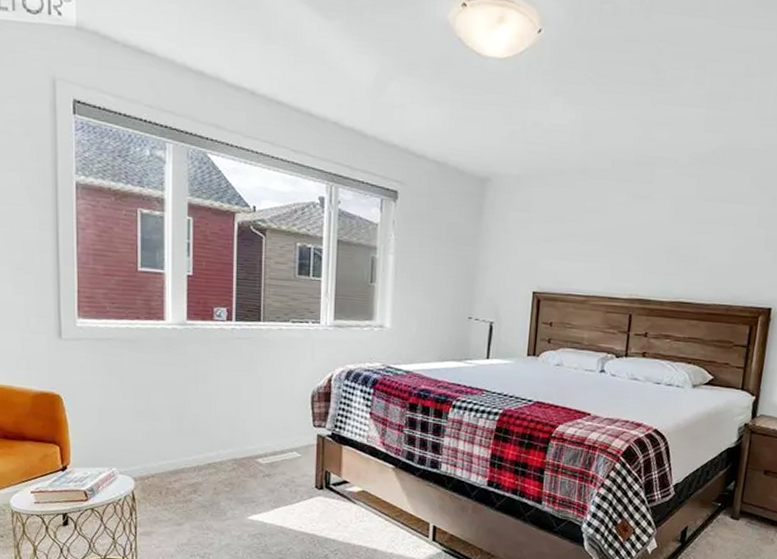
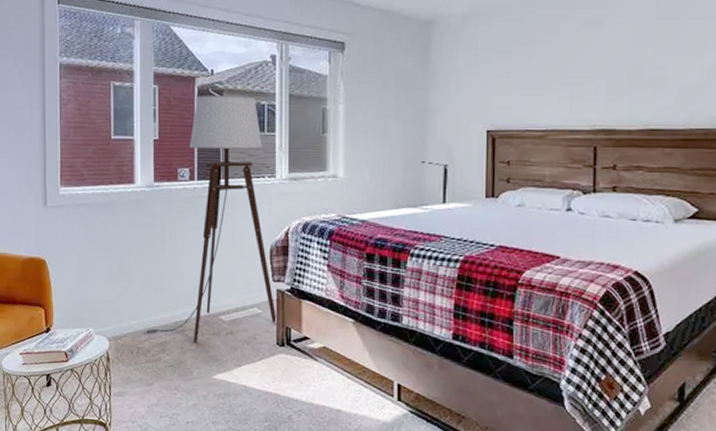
floor lamp: none [174,232,316,485] -> present [144,95,277,343]

